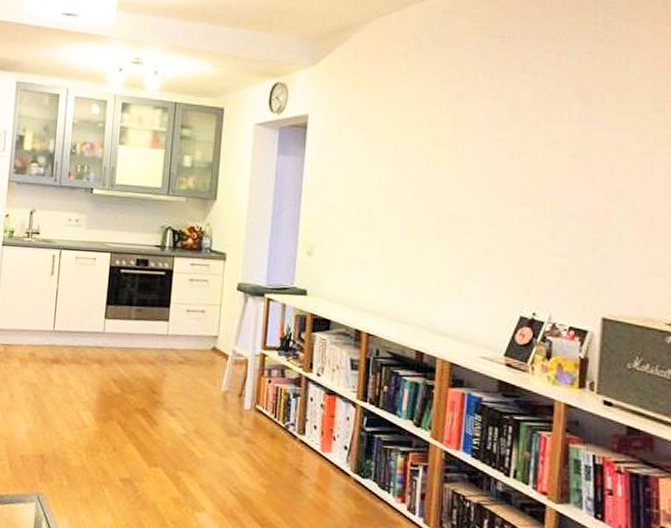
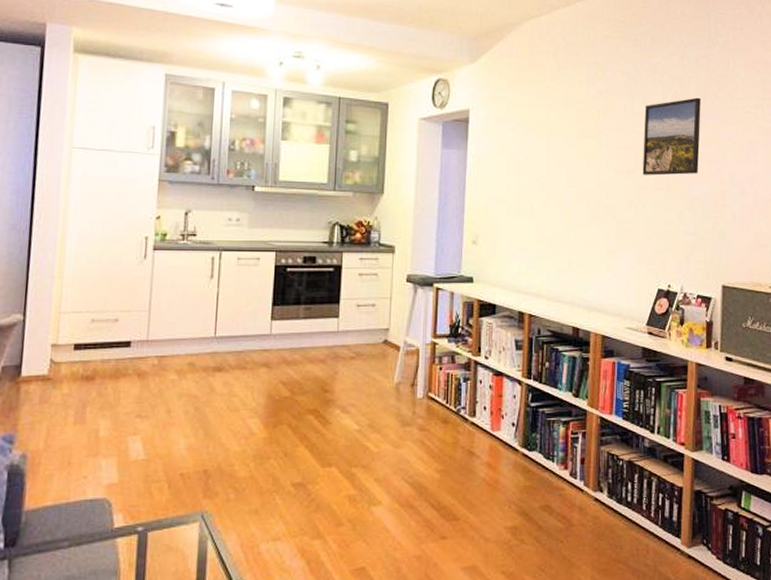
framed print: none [505,100,582,189] -> present [642,97,701,176]

